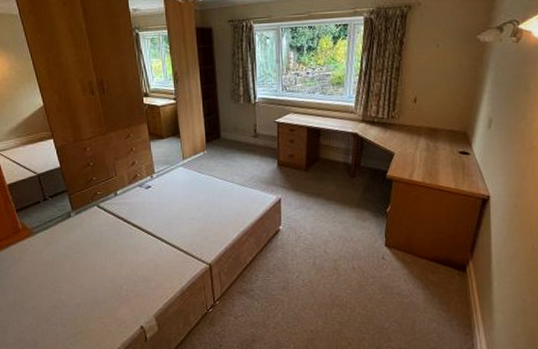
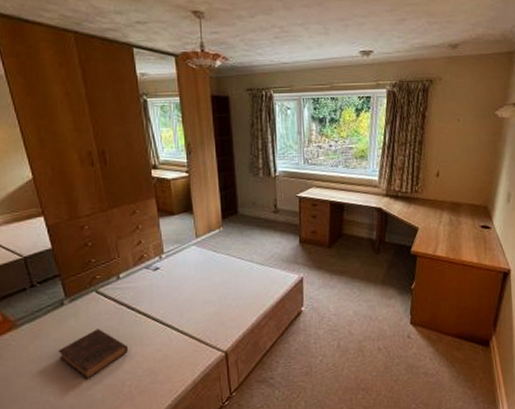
book: none [67,238,126,282] -> present [58,329,129,380]

